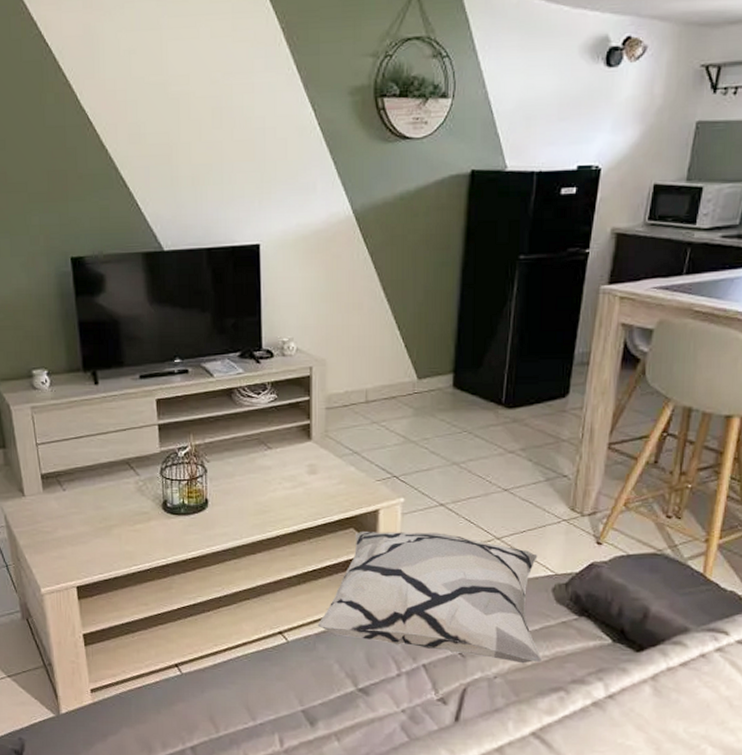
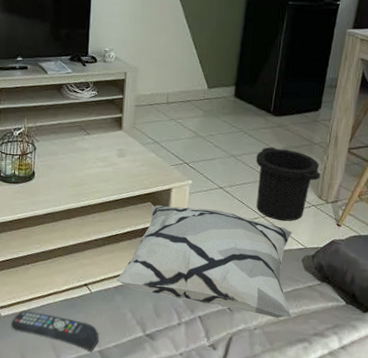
remote control: none [194,666,302,711] -> present [10,310,100,351]
trash can: none [485,448,572,541] -> present [255,147,320,221]

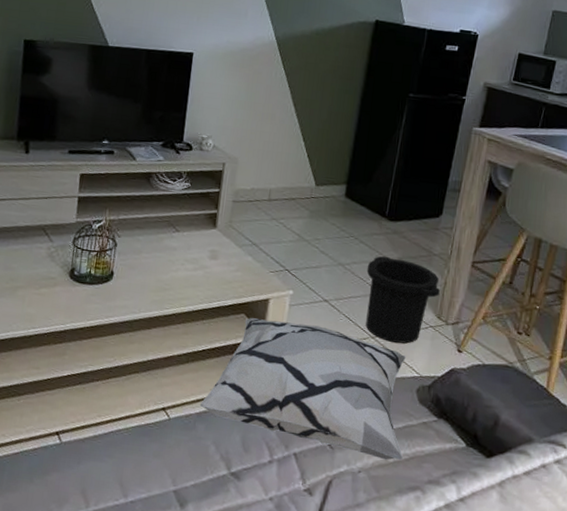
remote control: present [10,310,100,351] -> none [72,436,176,491]

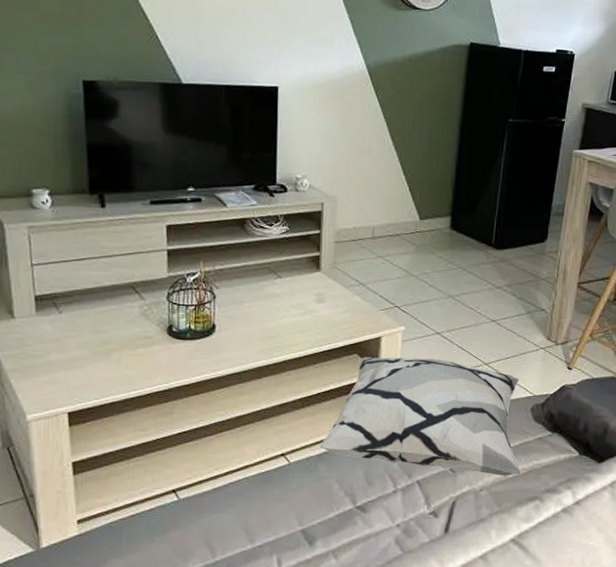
trash can: present [366,255,440,344] -> none [476,284,548,367]

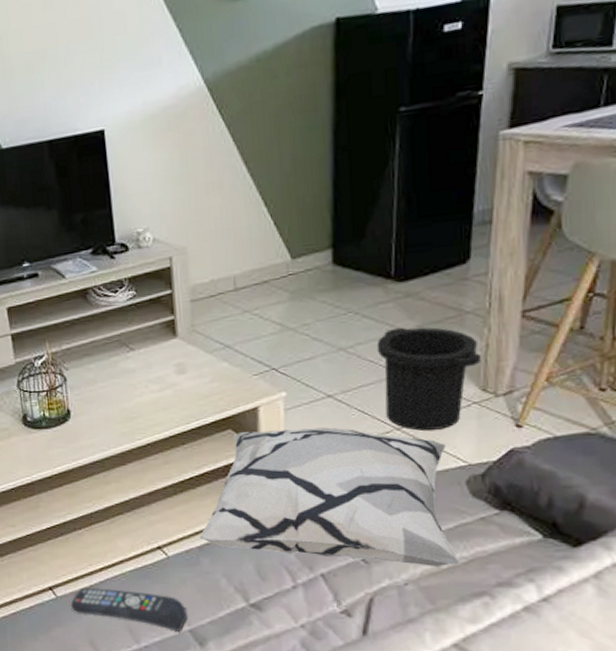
remote control: none [192,490,302,531] -> present [70,587,188,631]
trash can: none [476,284,548,367] -> present [376,327,481,431]

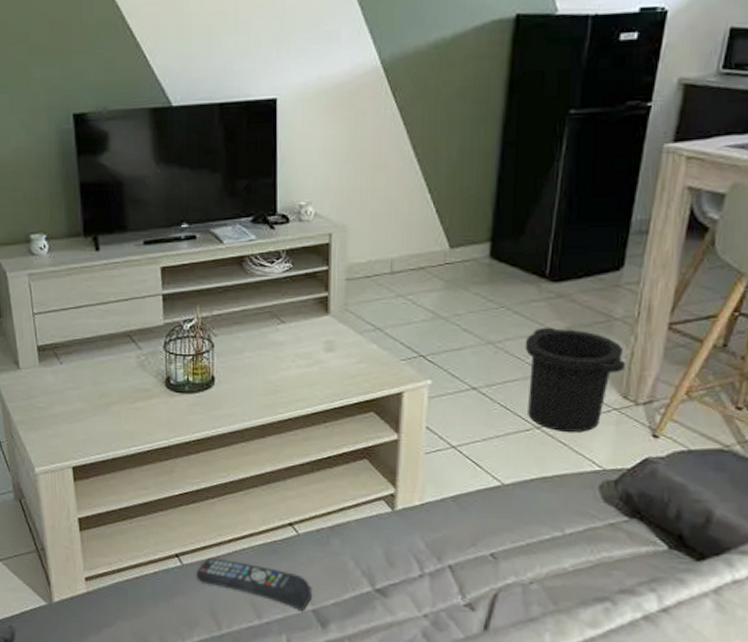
decorative pillow: present [199,427,459,568] -> none [331,416,585,569]

